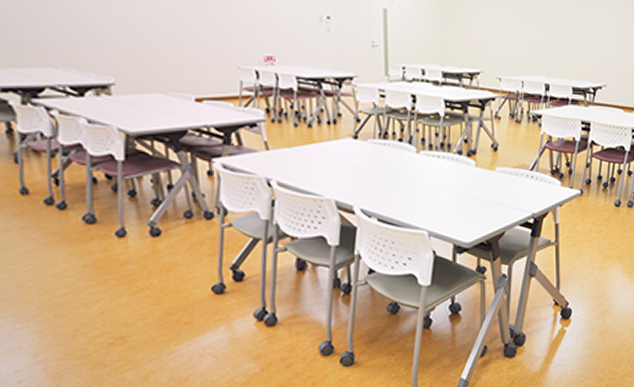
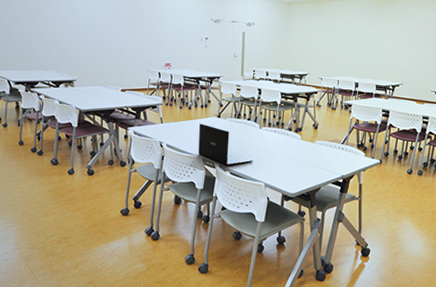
laptop: none [326,149,411,210] -> present [199,123,254,166]

